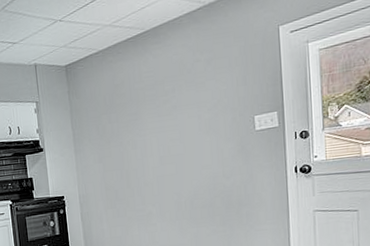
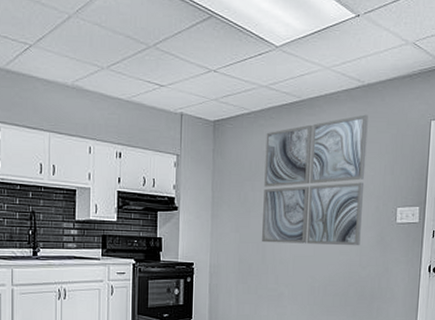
wall art: none [116,32,221,169] -> present [262,114,368,246]

